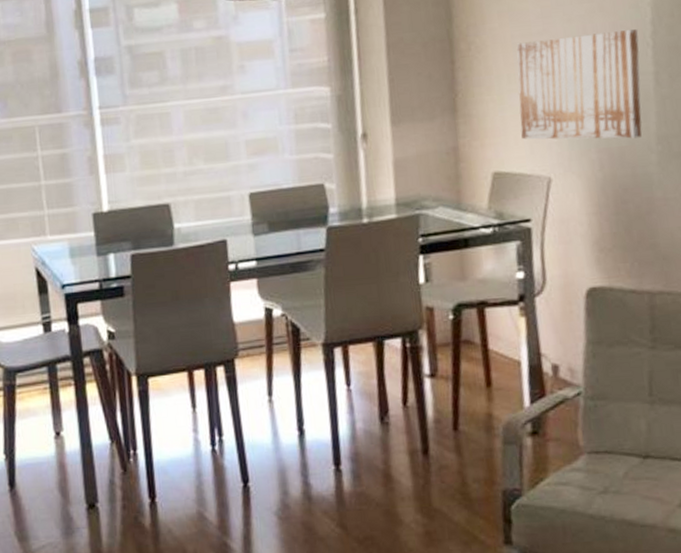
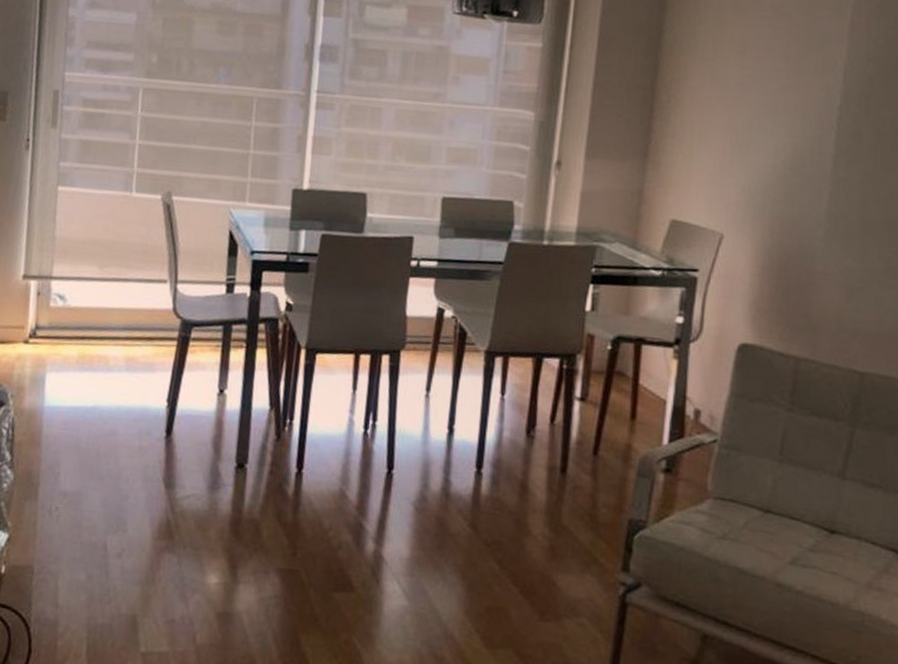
wall art: present [516,29,642,140] -> none [703,104,826,213]

